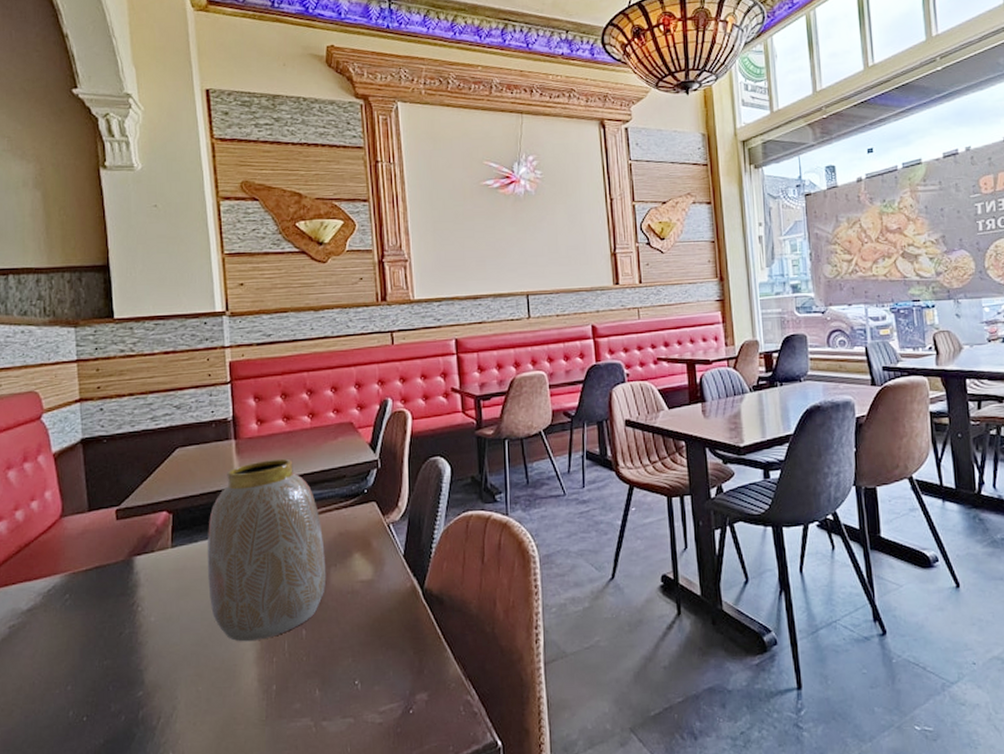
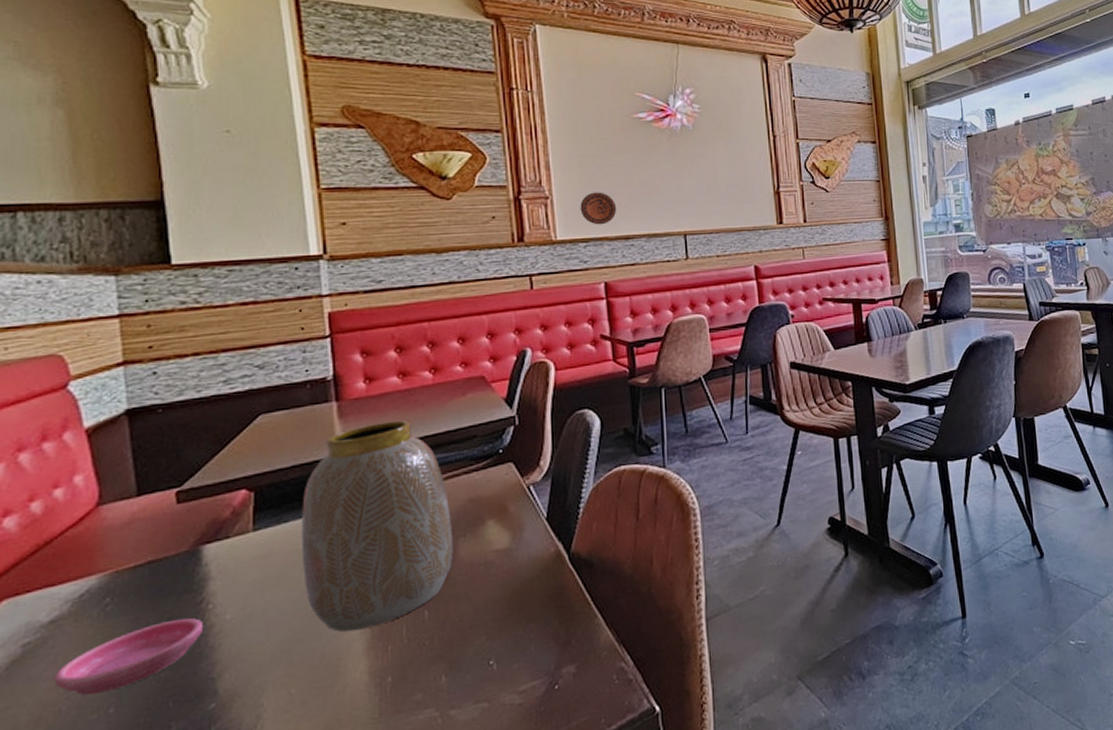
saucer: none [30,617,134,674] -> present [54,618,202,696]
decorative plate: none [434,255,467,286] -> present [580,192,617,225]

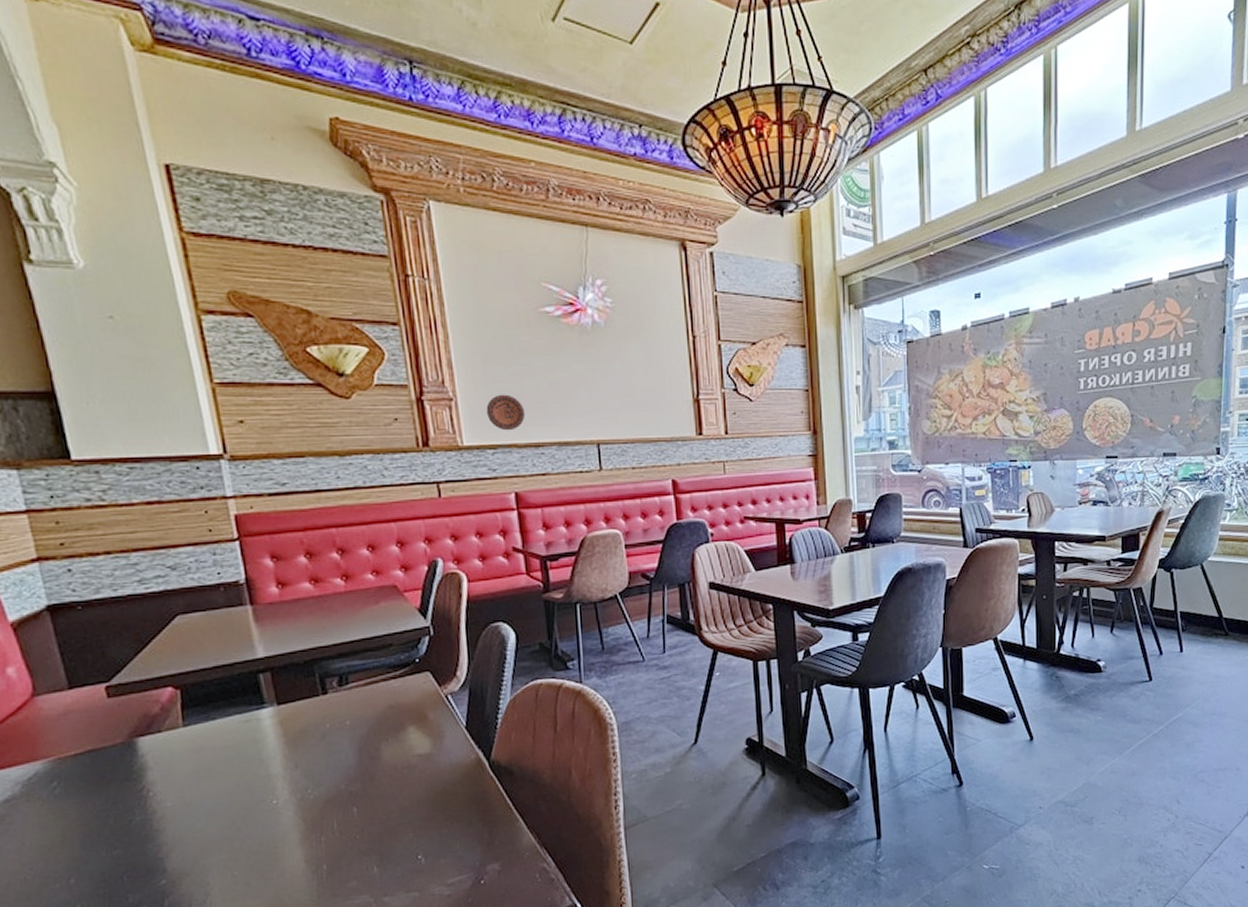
saucer: present [54,618,202,696] -> none [16,803,147,867]
vase: present [300,420,454,632] -> none [227,626,377,823]

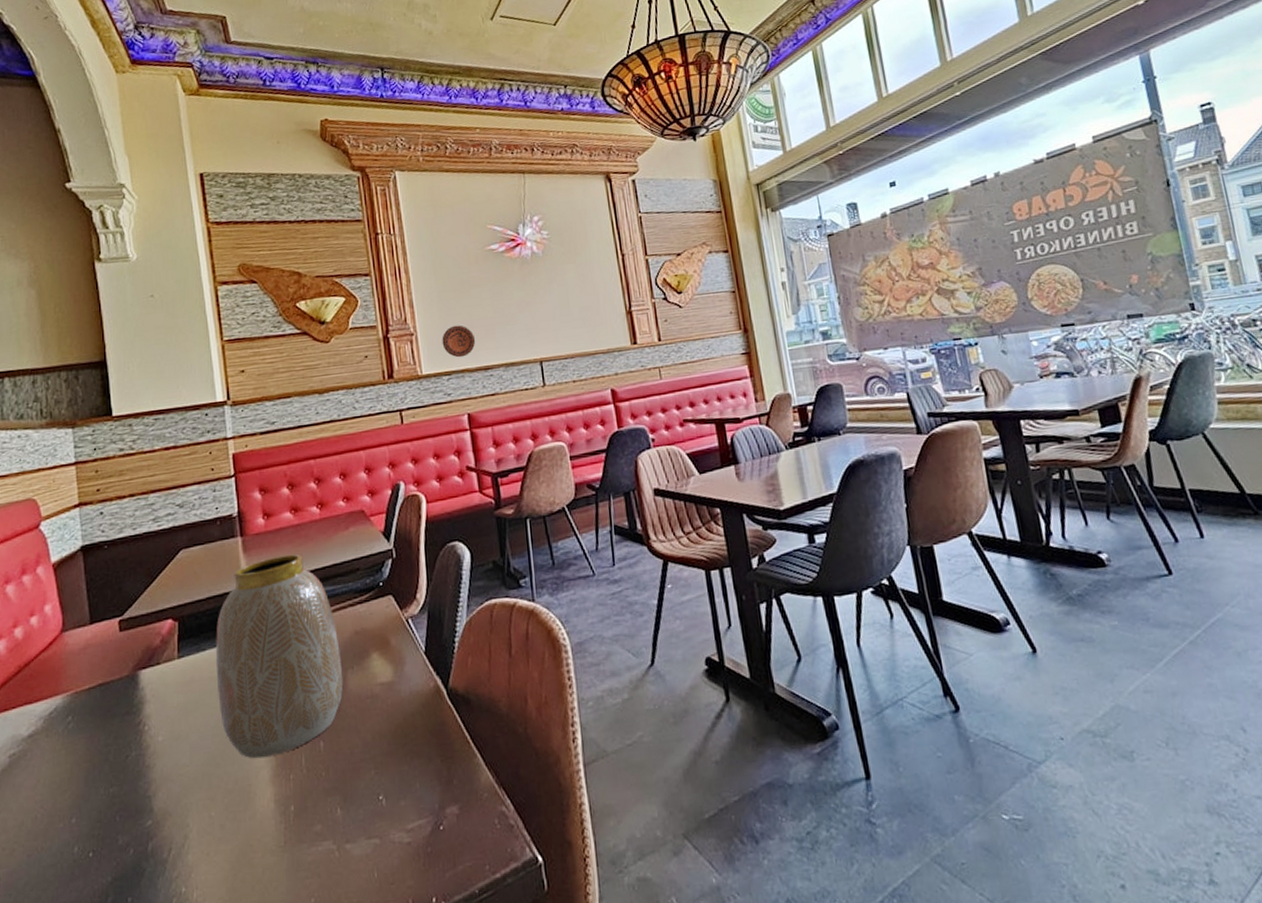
vase: none [227,626,377,823] -> present [215,554,344,759]

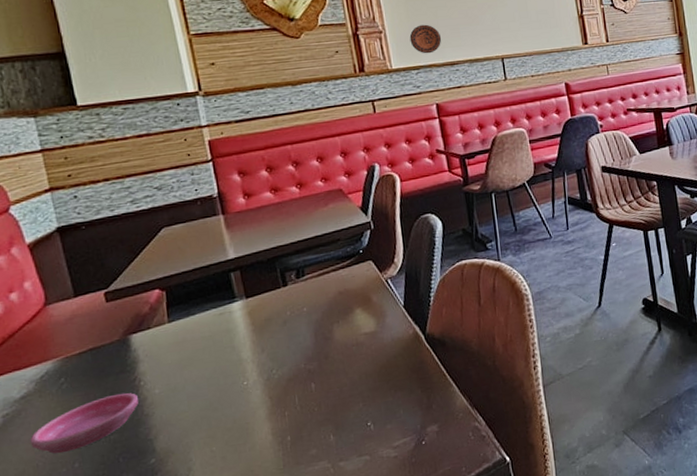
saucer: none [32,738,141,805] -> present [30,393,138,454]
vase: present [215,554,344,759] -> none [204,228,330,402]

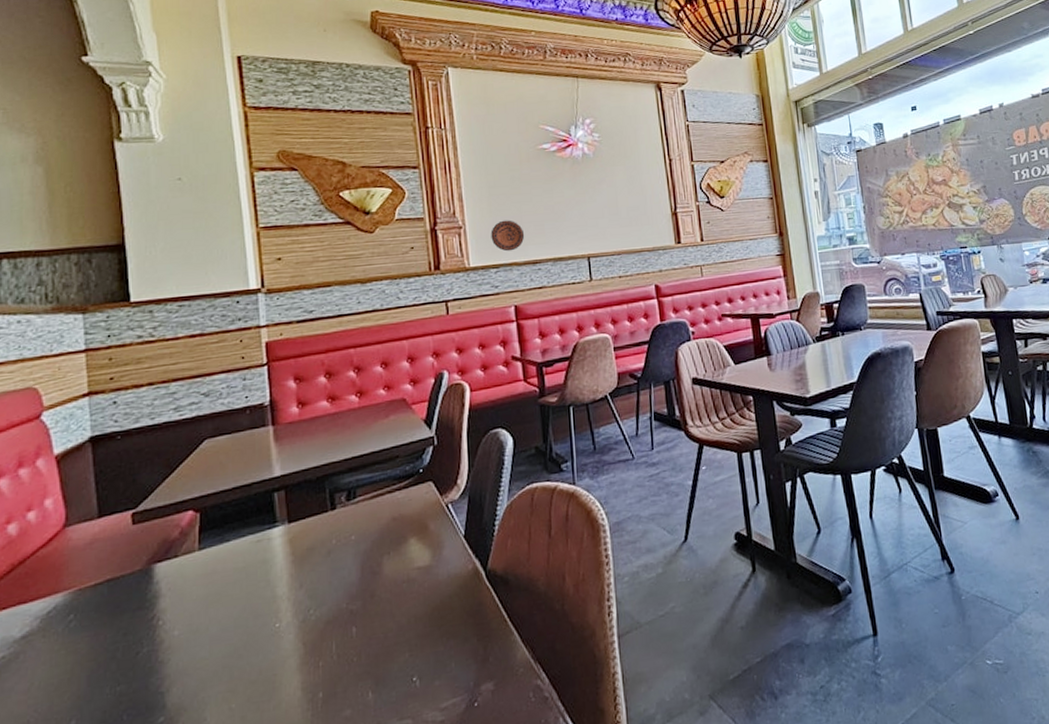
saucer: present [30,393,138,454] -> none [24,634,153,708]

